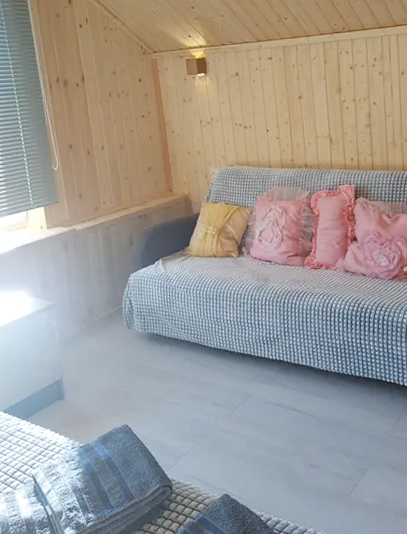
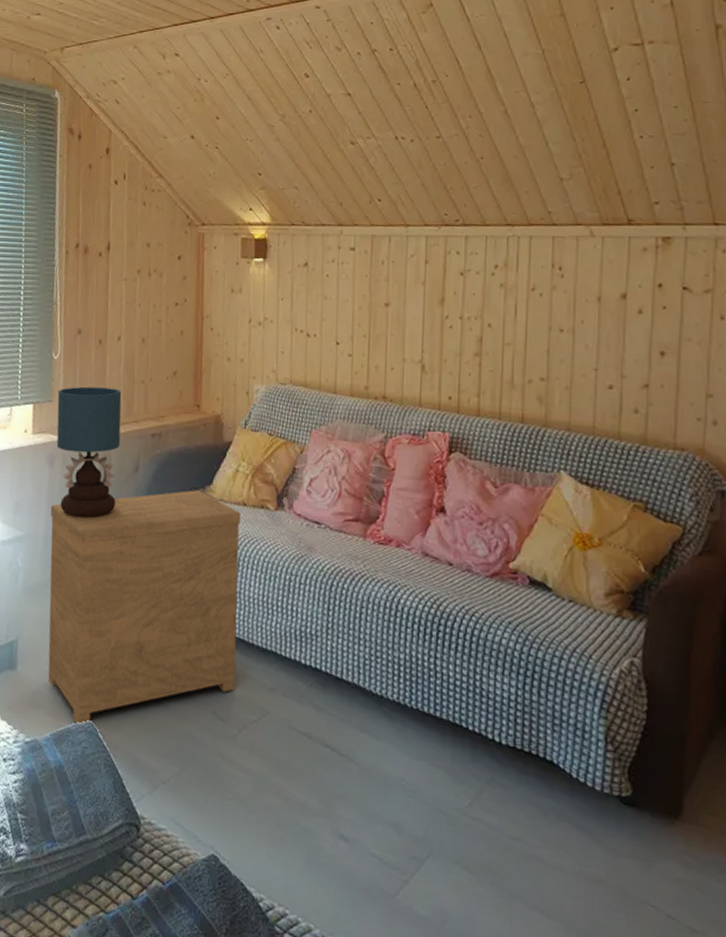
table lamp: none [62,186,120,285] -> present [56,386,122,518]
side table: none [70,251,225,429] -> present [48,490,242,725]

